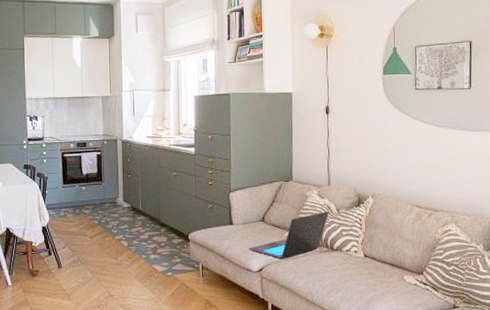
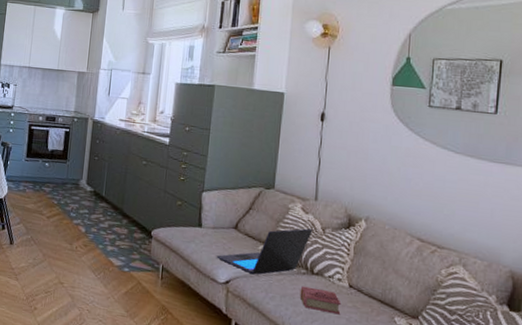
book: none [324,262,360,282] -> present [300,286,342,315]

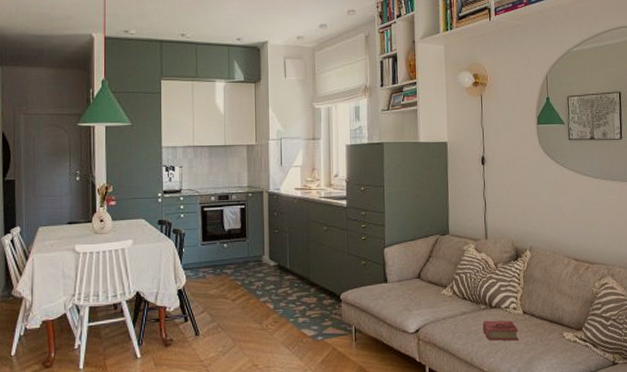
laptop: present [216,228,313,275] -> none [404,266,487,319]

